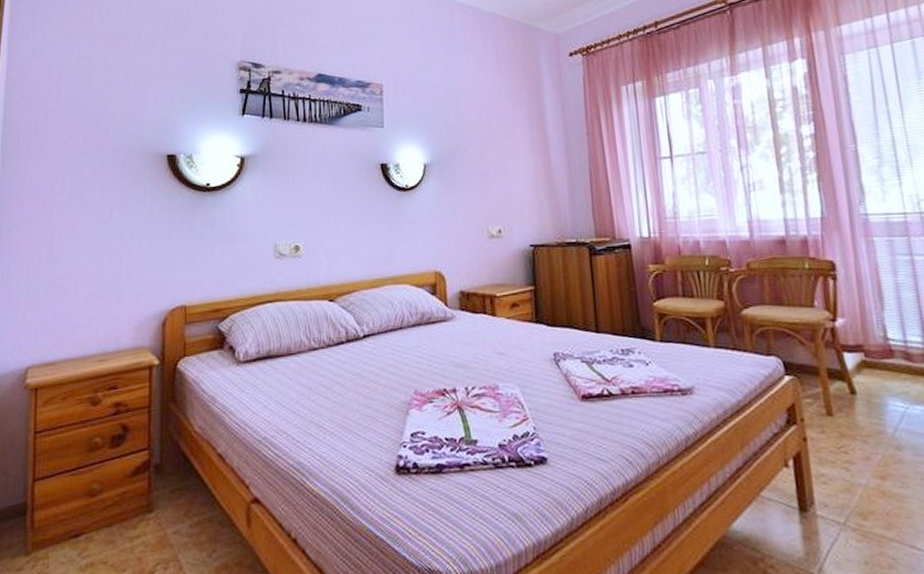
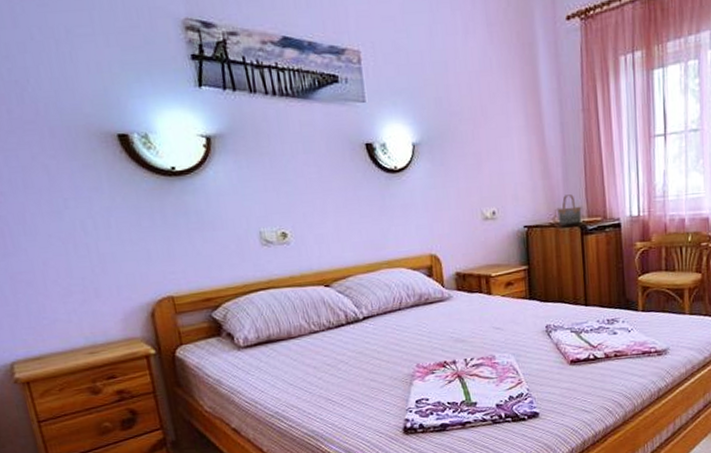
handbag: none [559,214,596,248] -> present [553,194,588,228]

